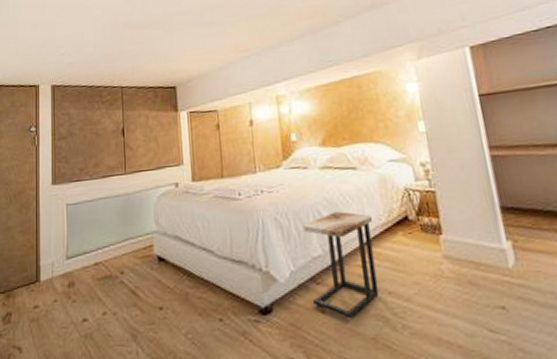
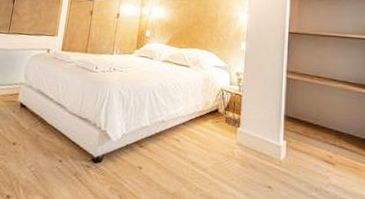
side table: present [303,211,379,319] -> none [134,96,192,177]

